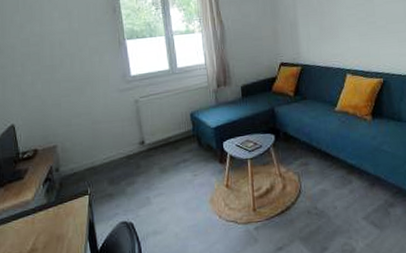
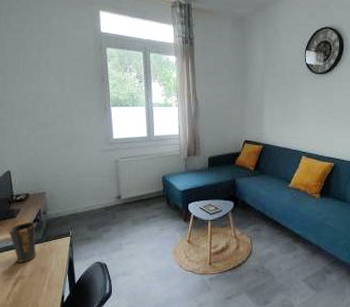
mug: none [15,182,50,233] -> present [8,221,36,262]

